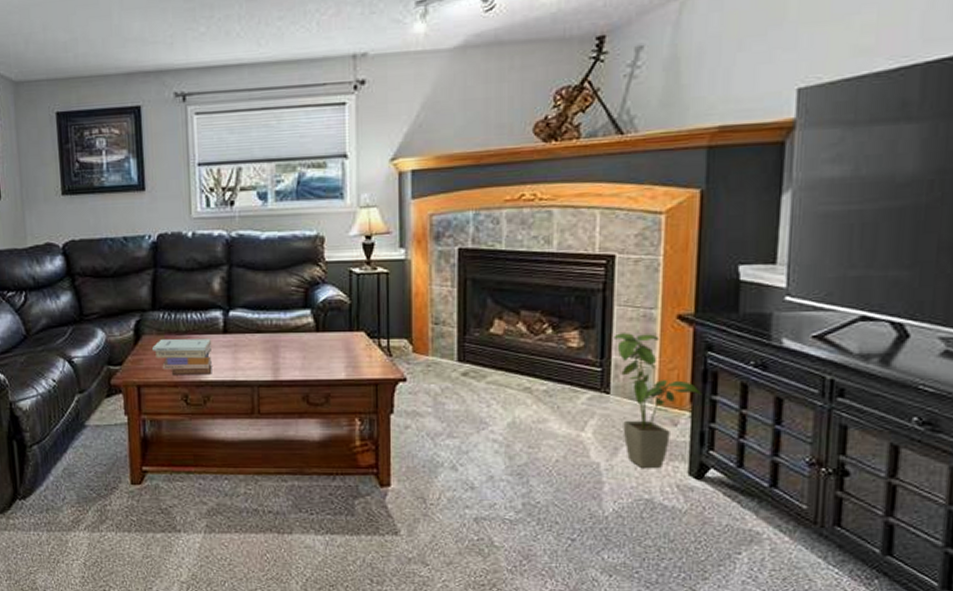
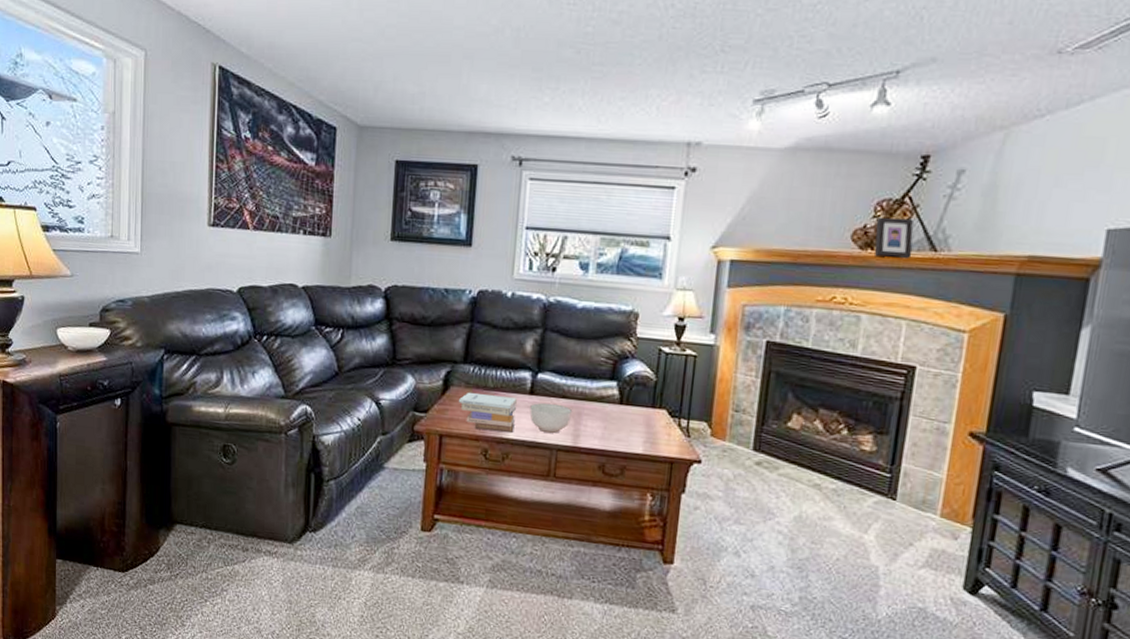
bowl: none [225,339,269,369] -> present [529,402,573,433]
picture frame: none [557,103,598,148] -> present [874,217,914,259]
house plant: present [614,333,701,468] -> none [904,442,984,579]

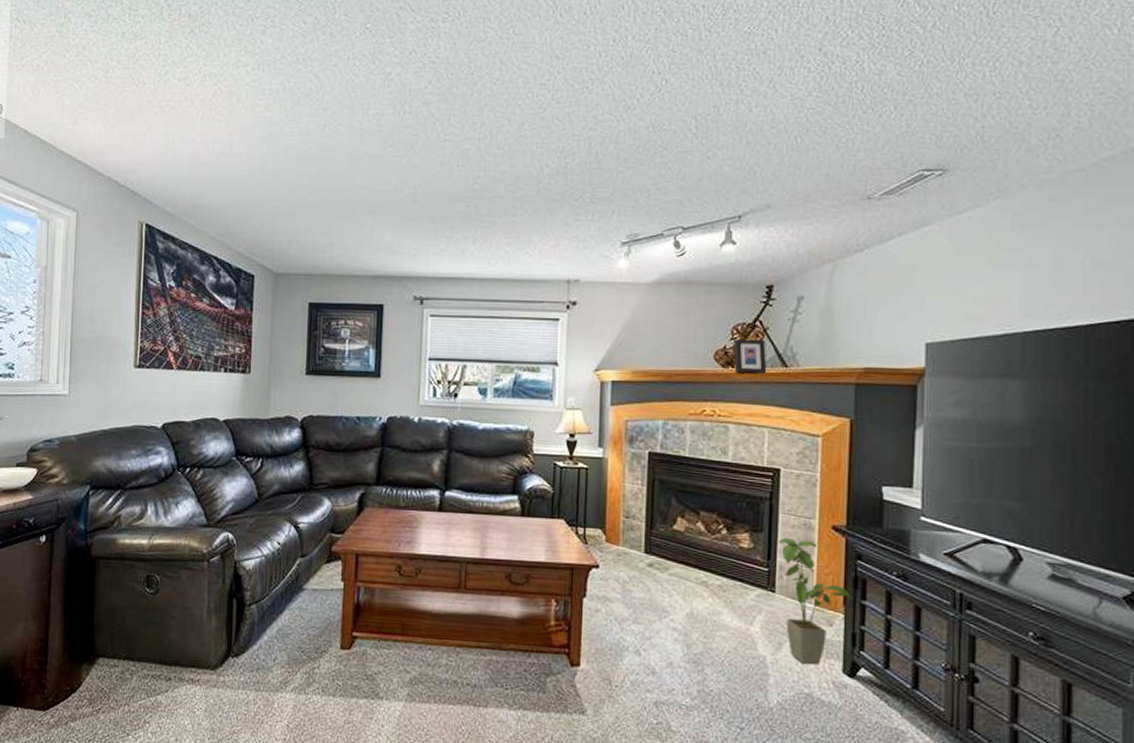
books: present [458,391,518,433] -> none [372,511,428,548]
bowl: present [529,402,573,433] -> none [439,518,479,547]
house plant: none [904,442,984,579] -> present [779,538,853,664]

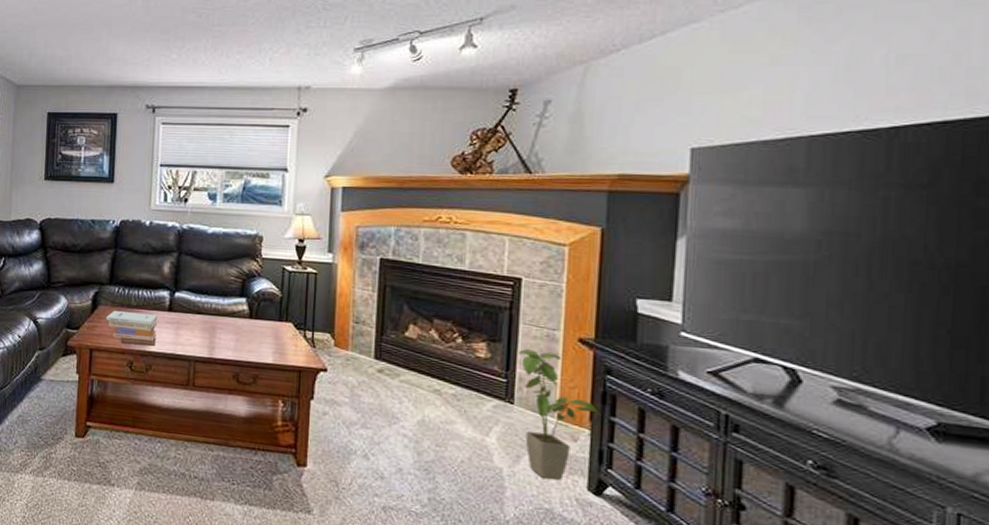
books: none [372,511,428,548] -> present [105,310,158,346]
picture frame: present [734,339,767,375] -> none [473,144,509,181]

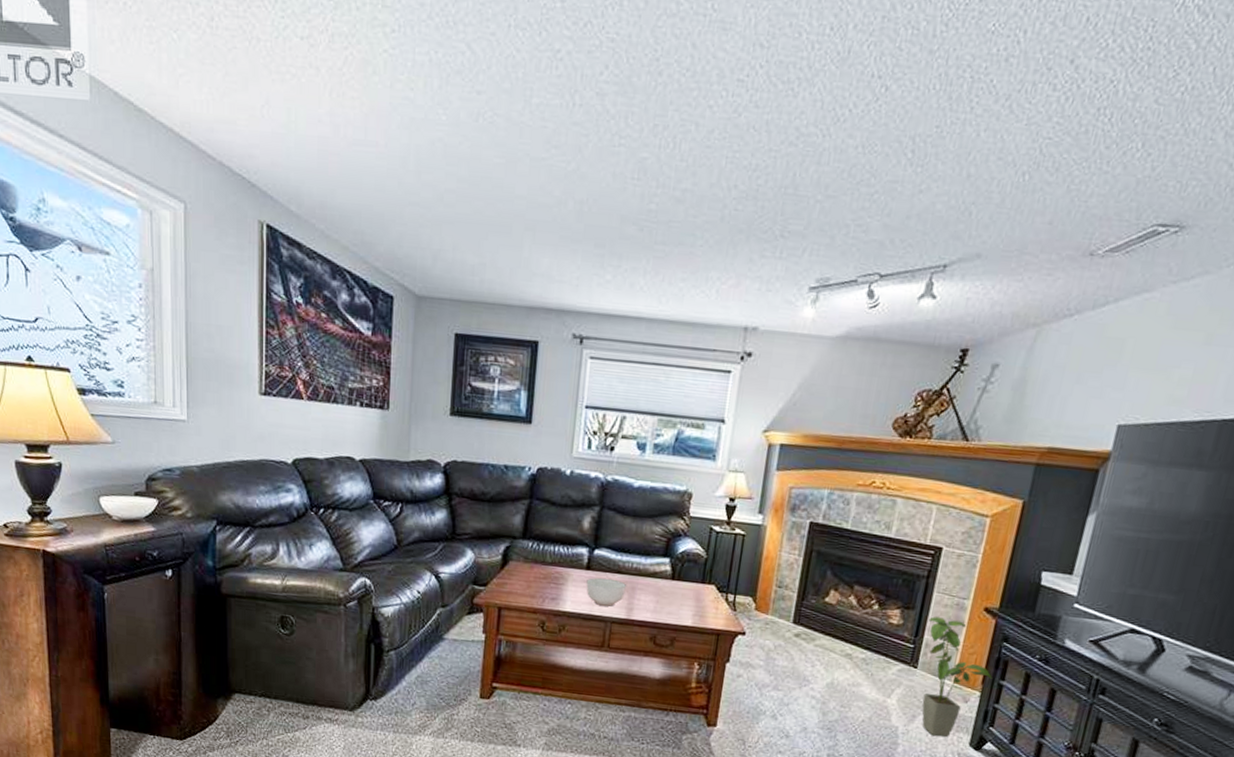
books: present [105,310,158,346] -> none [516,566,575,606]
bowl: none [169,318,208,346] -> present [586,577,627,607]

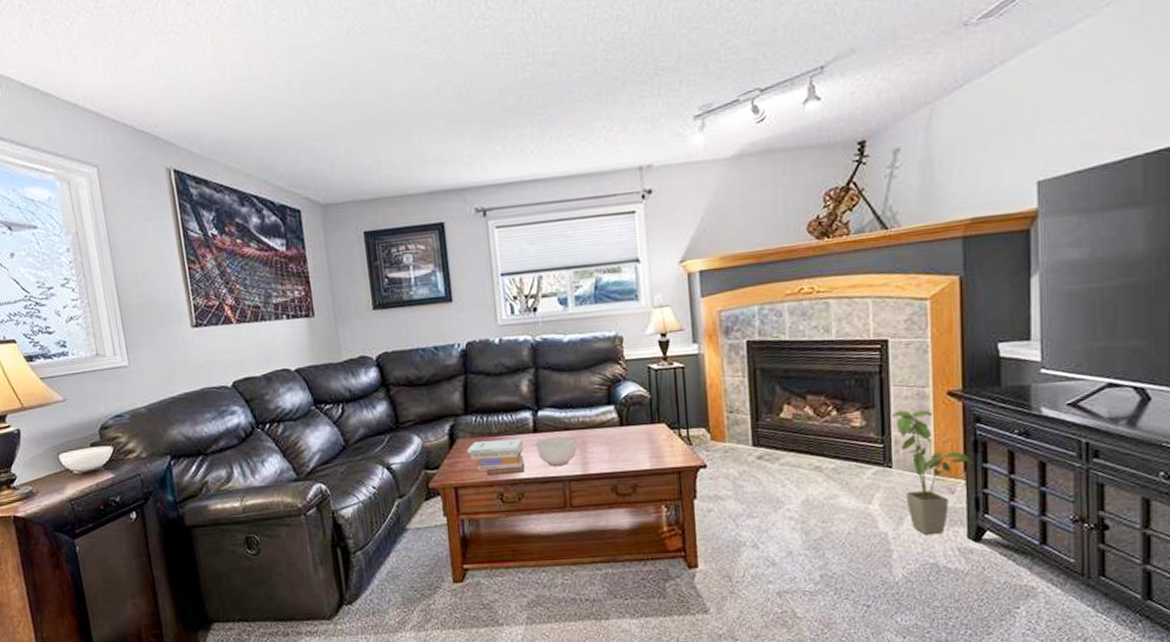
books: none [516,566,575,606] -> present [466,439,525,475]

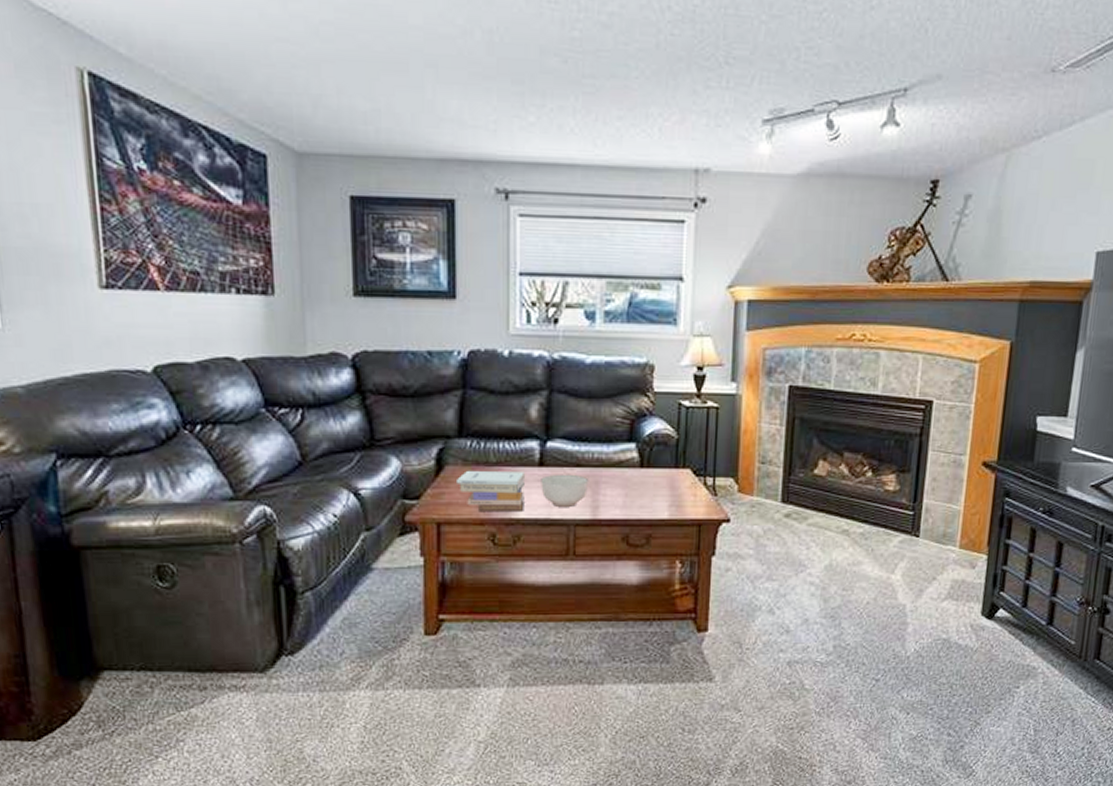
house plant: present [892,410,973,534] -> none [926,478,998,608]

